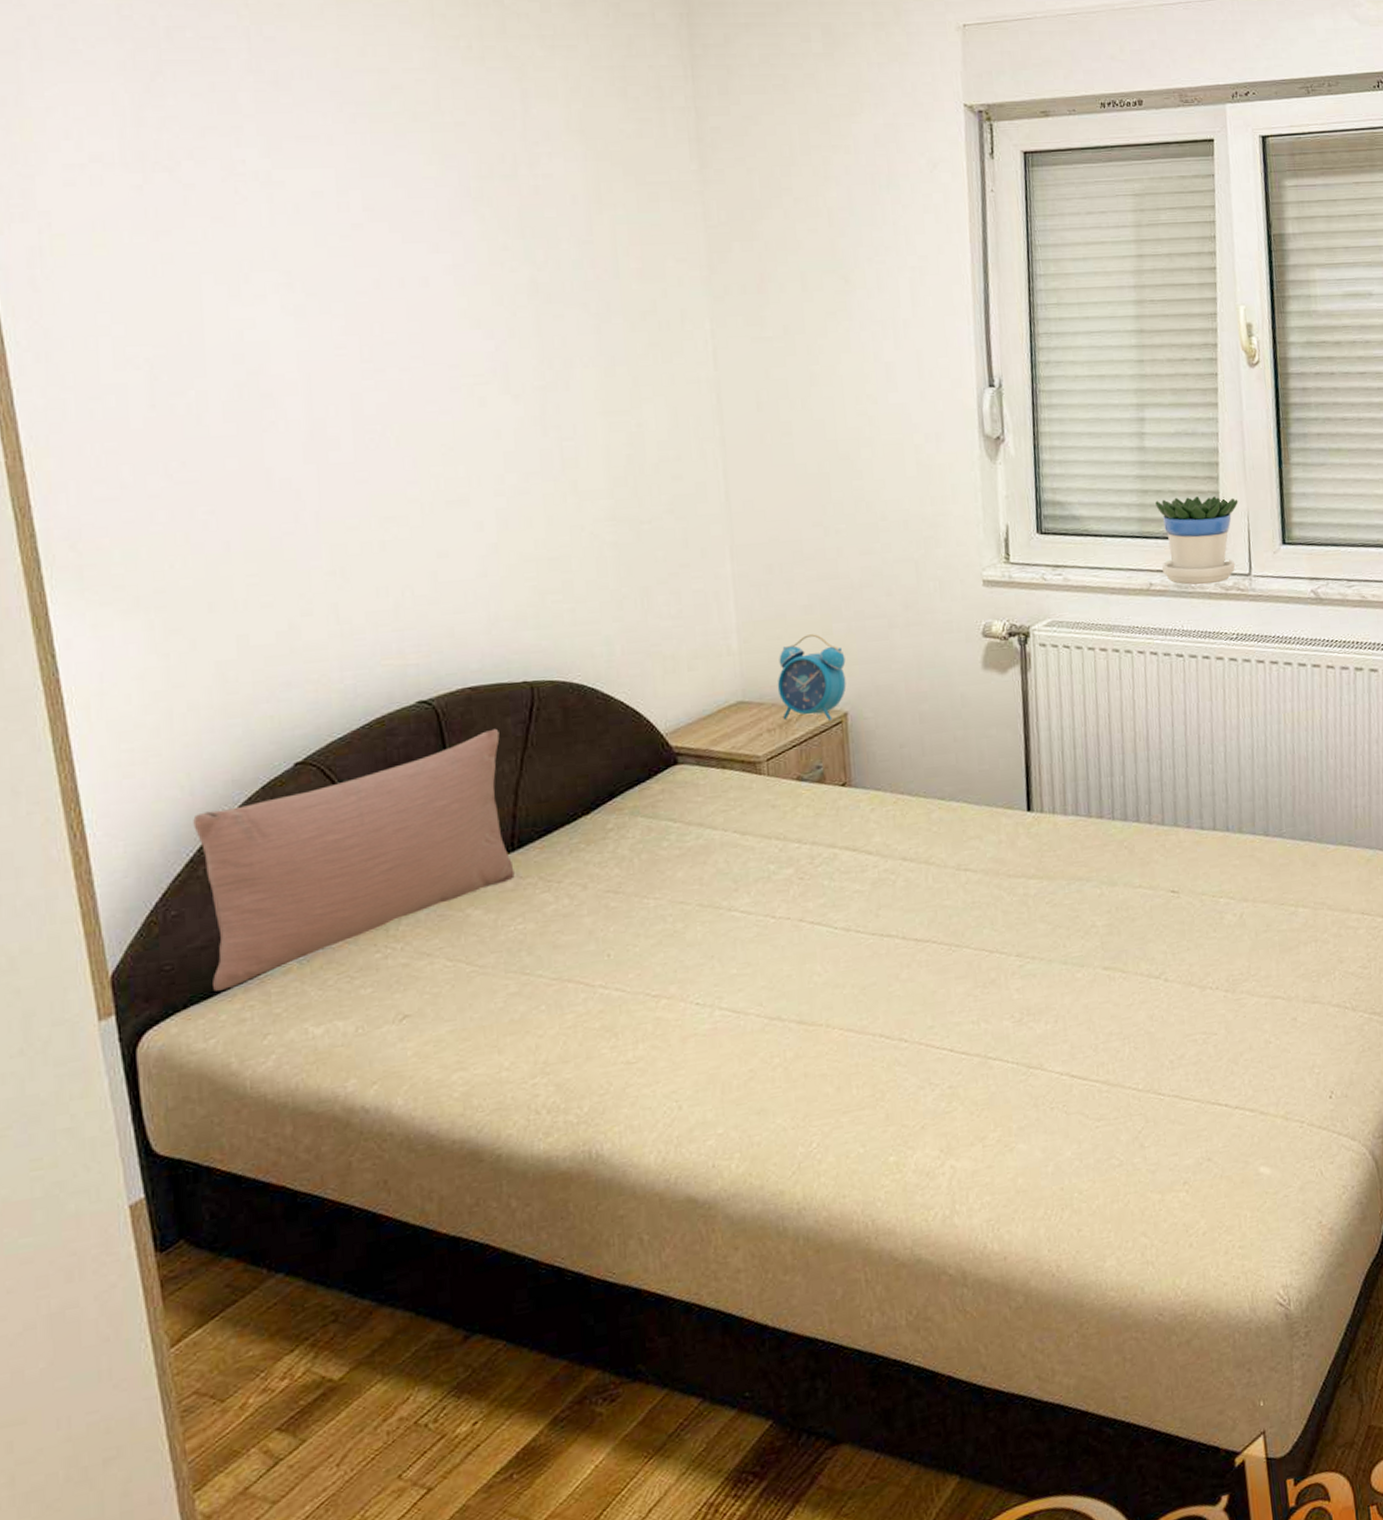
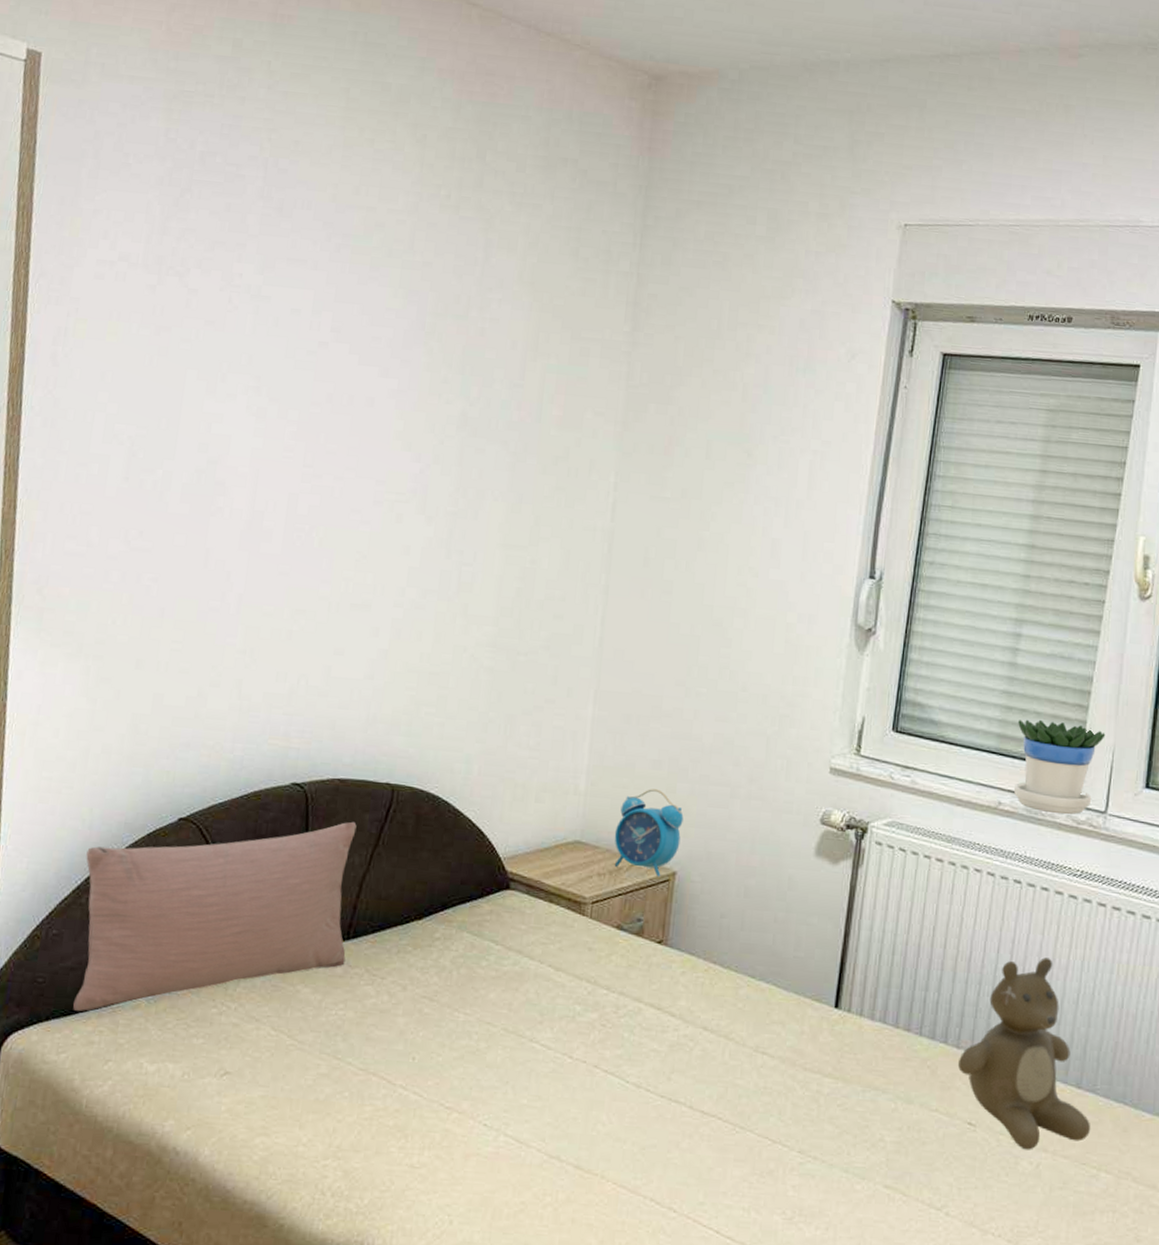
teddy bear: none [1152,721,1284,904] -> present [957,957,1091,1150]

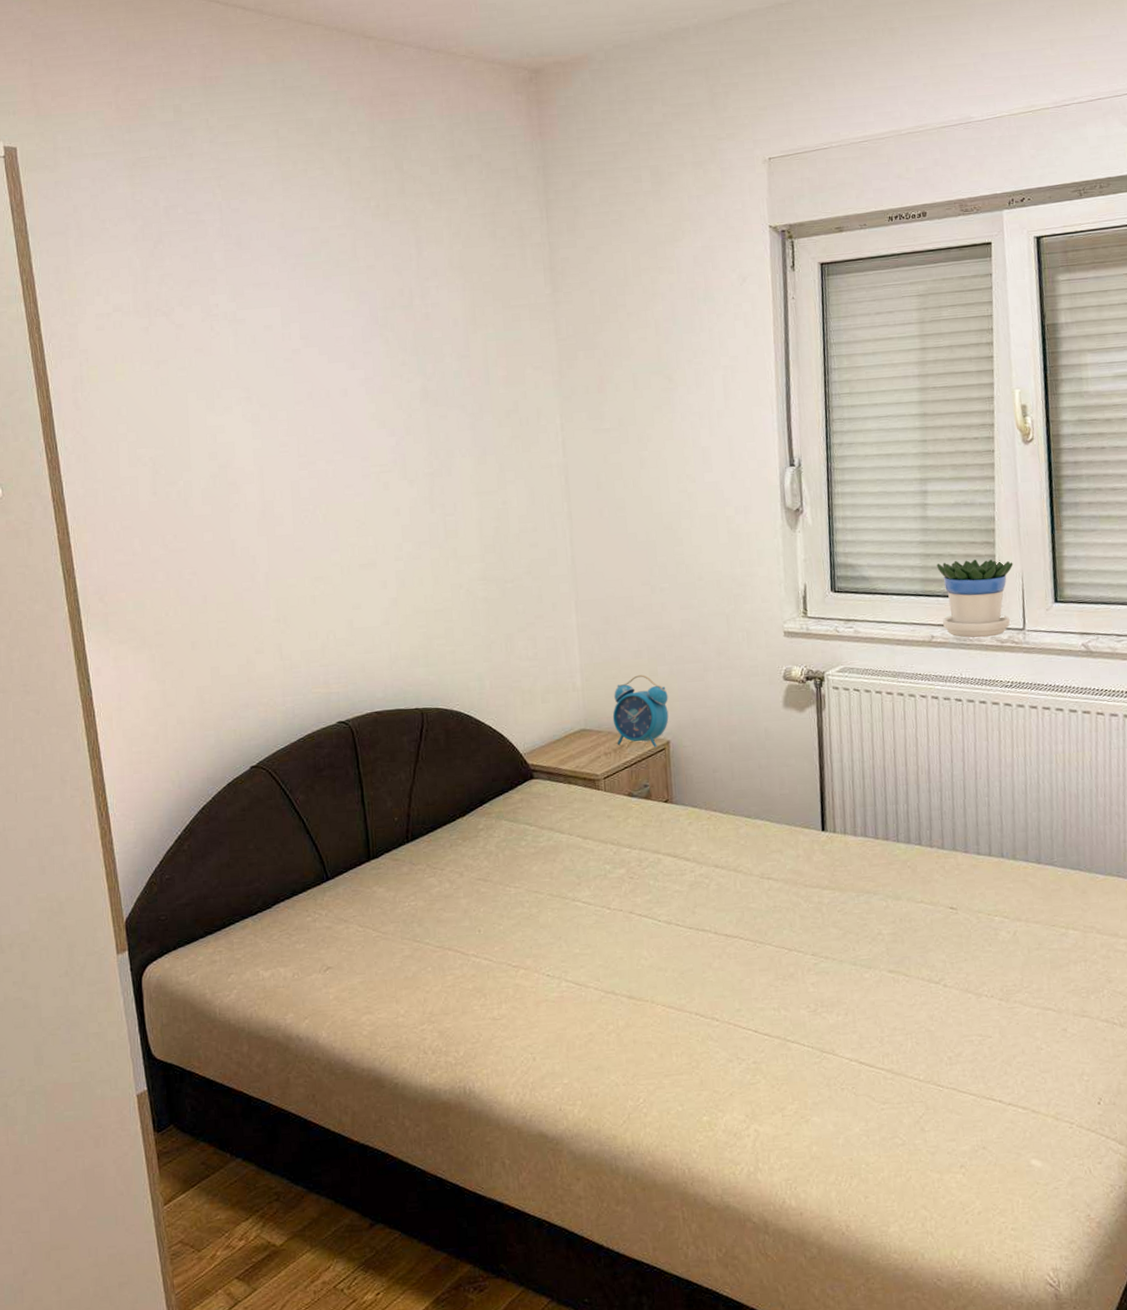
pillow: present [73,821,357,1011] -> none [181,745,409,938]
teddy bear: present [957,957,1091,1150] -> none [933,759,1055,922]

